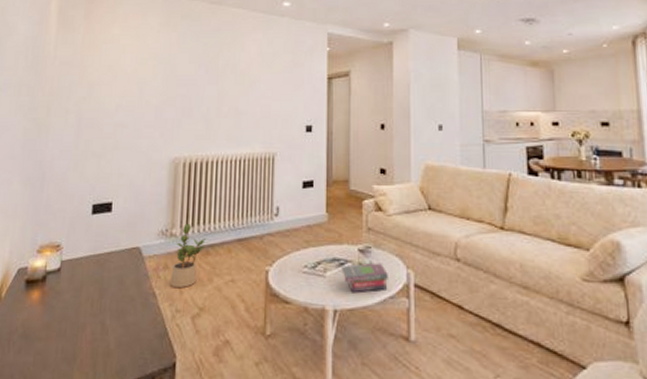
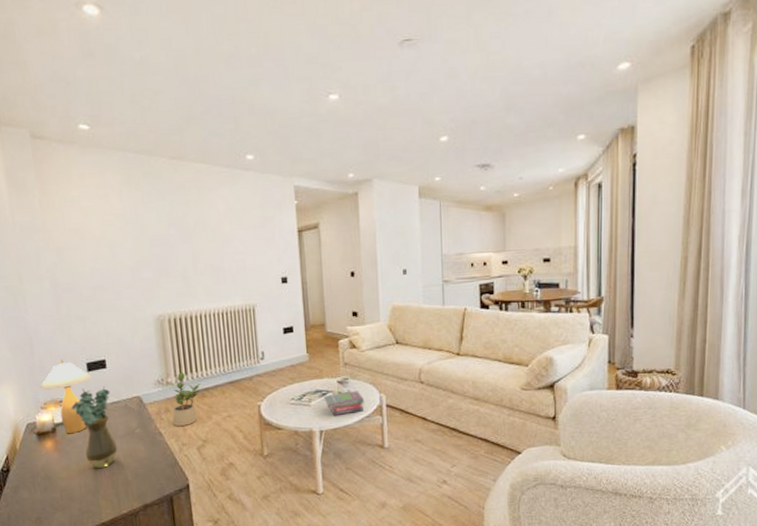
table lamp: none [40,198,95,285] -> present [39,359,92,434]
vase: none [67,232,110,331] -> present [71,386,118,469]

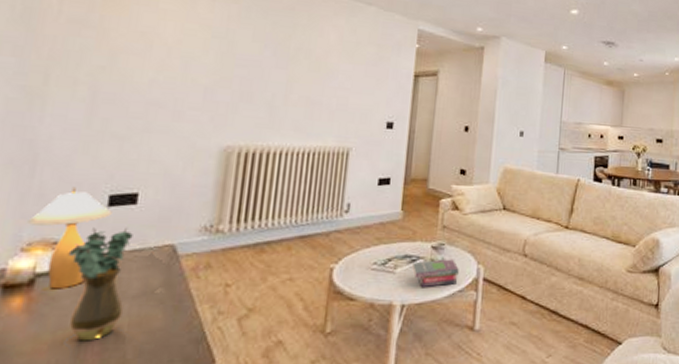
potted plant: present [172,372,200,426] -> none [211,219,261,288]

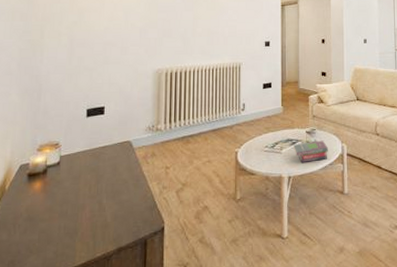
table lamp: present [27,186,112,289] -> none [39,105,90,176]
vase: present [68,227,133,341] -> none [65,131,104,211]

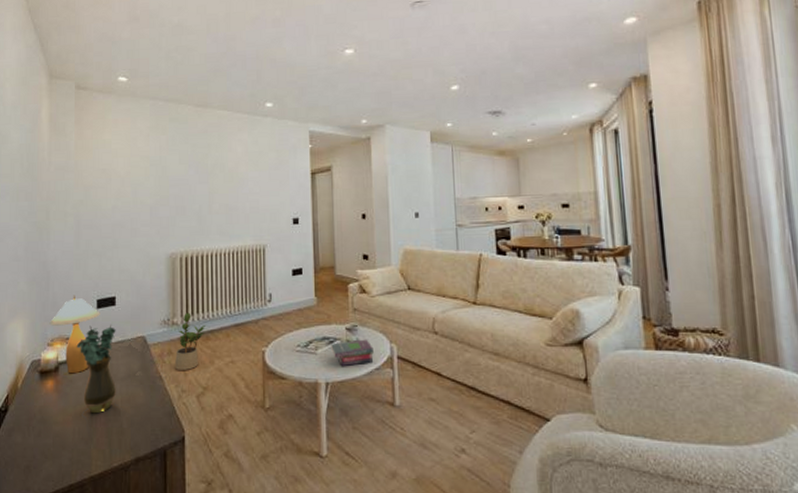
table lamp: none [39,105,90,176] -> present [49,295,100,374]
vase: none [65,131,104,211] -> present [76,324,116,414]
potted plant: none [157,120,186,170] -> present [174,312,205,370]

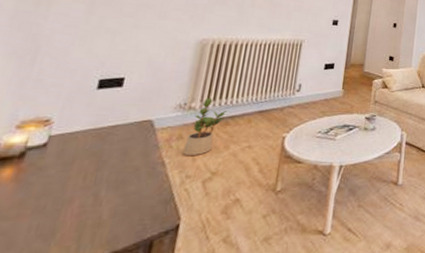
table lamp: present [49,295,100,374] -> none [24,73,101,161]
vase: present [76,324,116,414] -> none [53,106,117,206]
books: present [330,339,374,367] -> none [348,127,387,152]

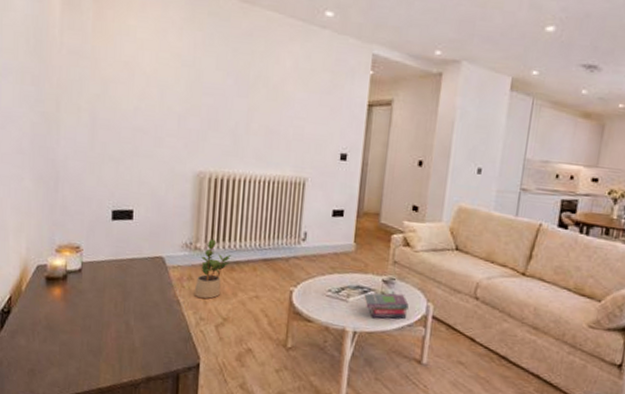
books: none [348,127,387,152] -> present [363,293,409,319]

